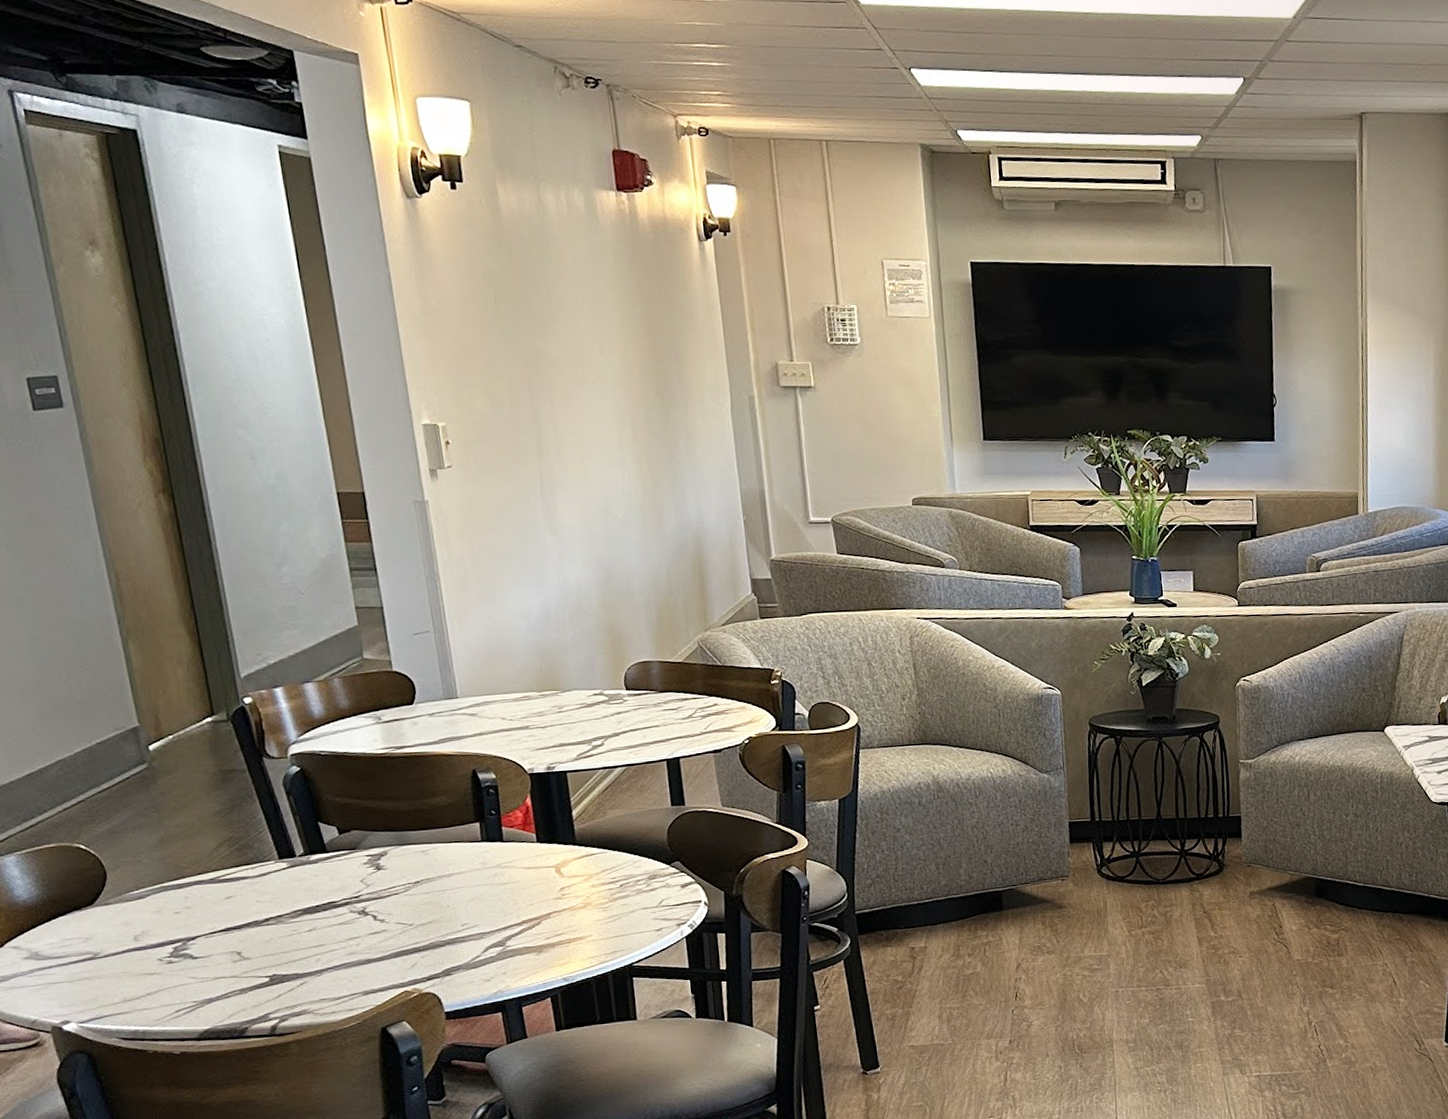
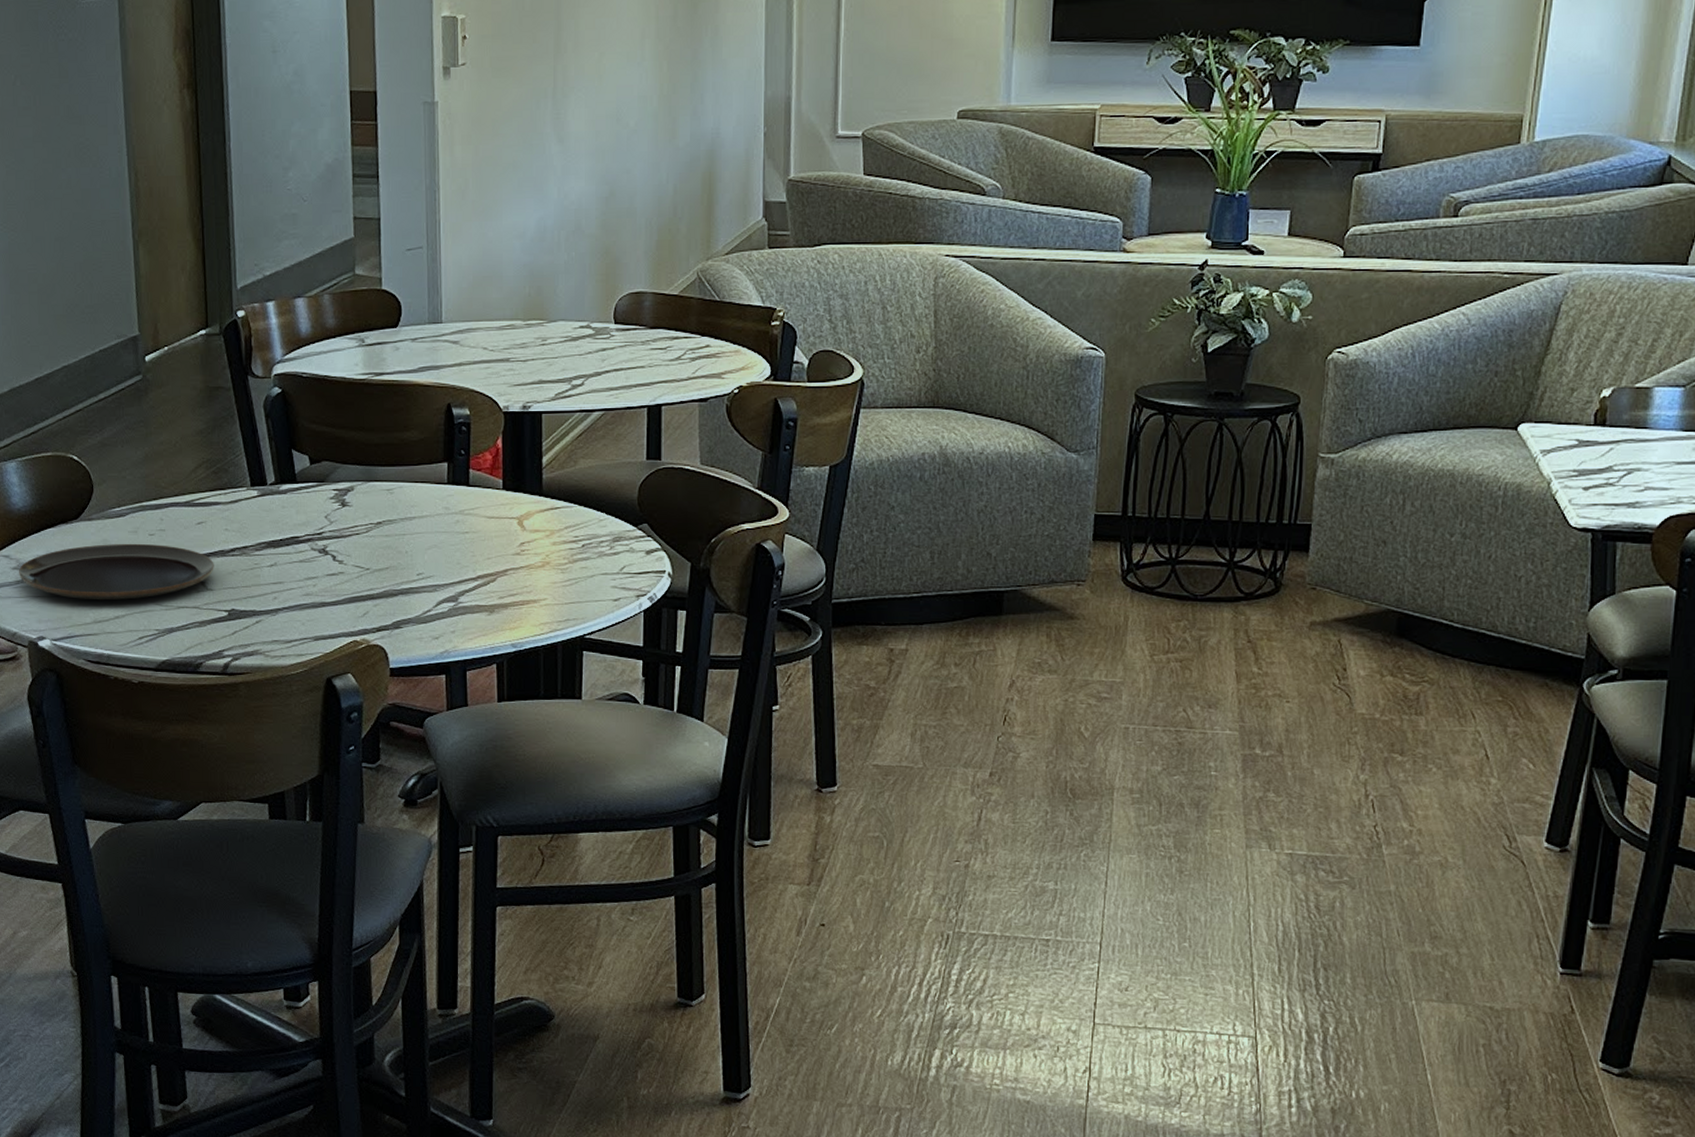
plate: none [31,921,250,981] -> present [18,543,214,600]

